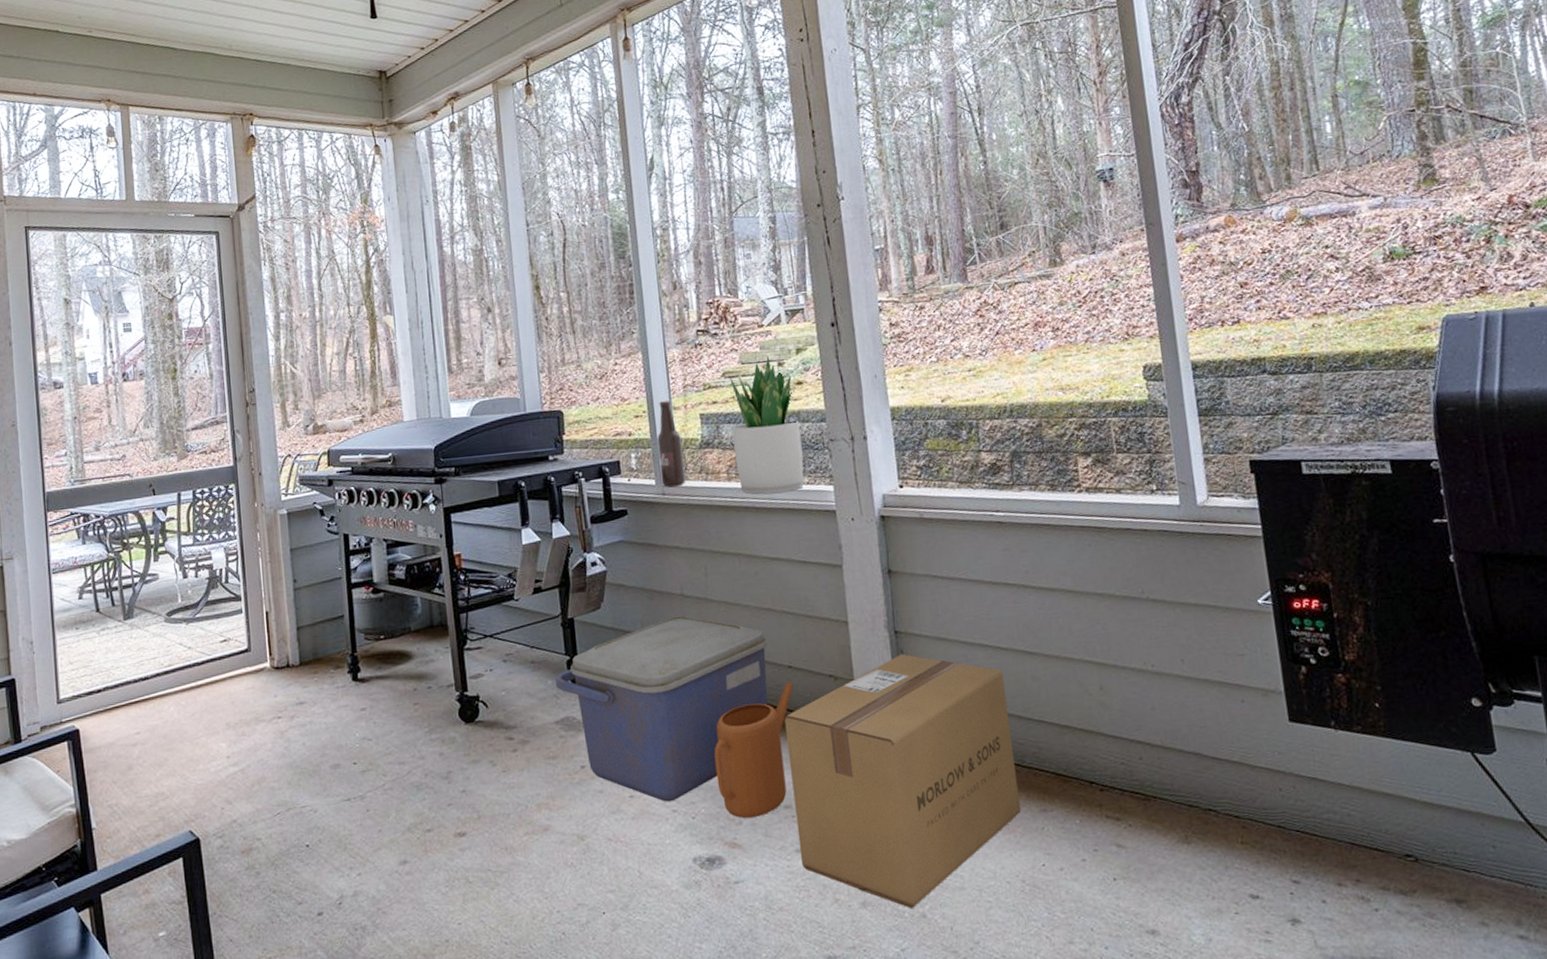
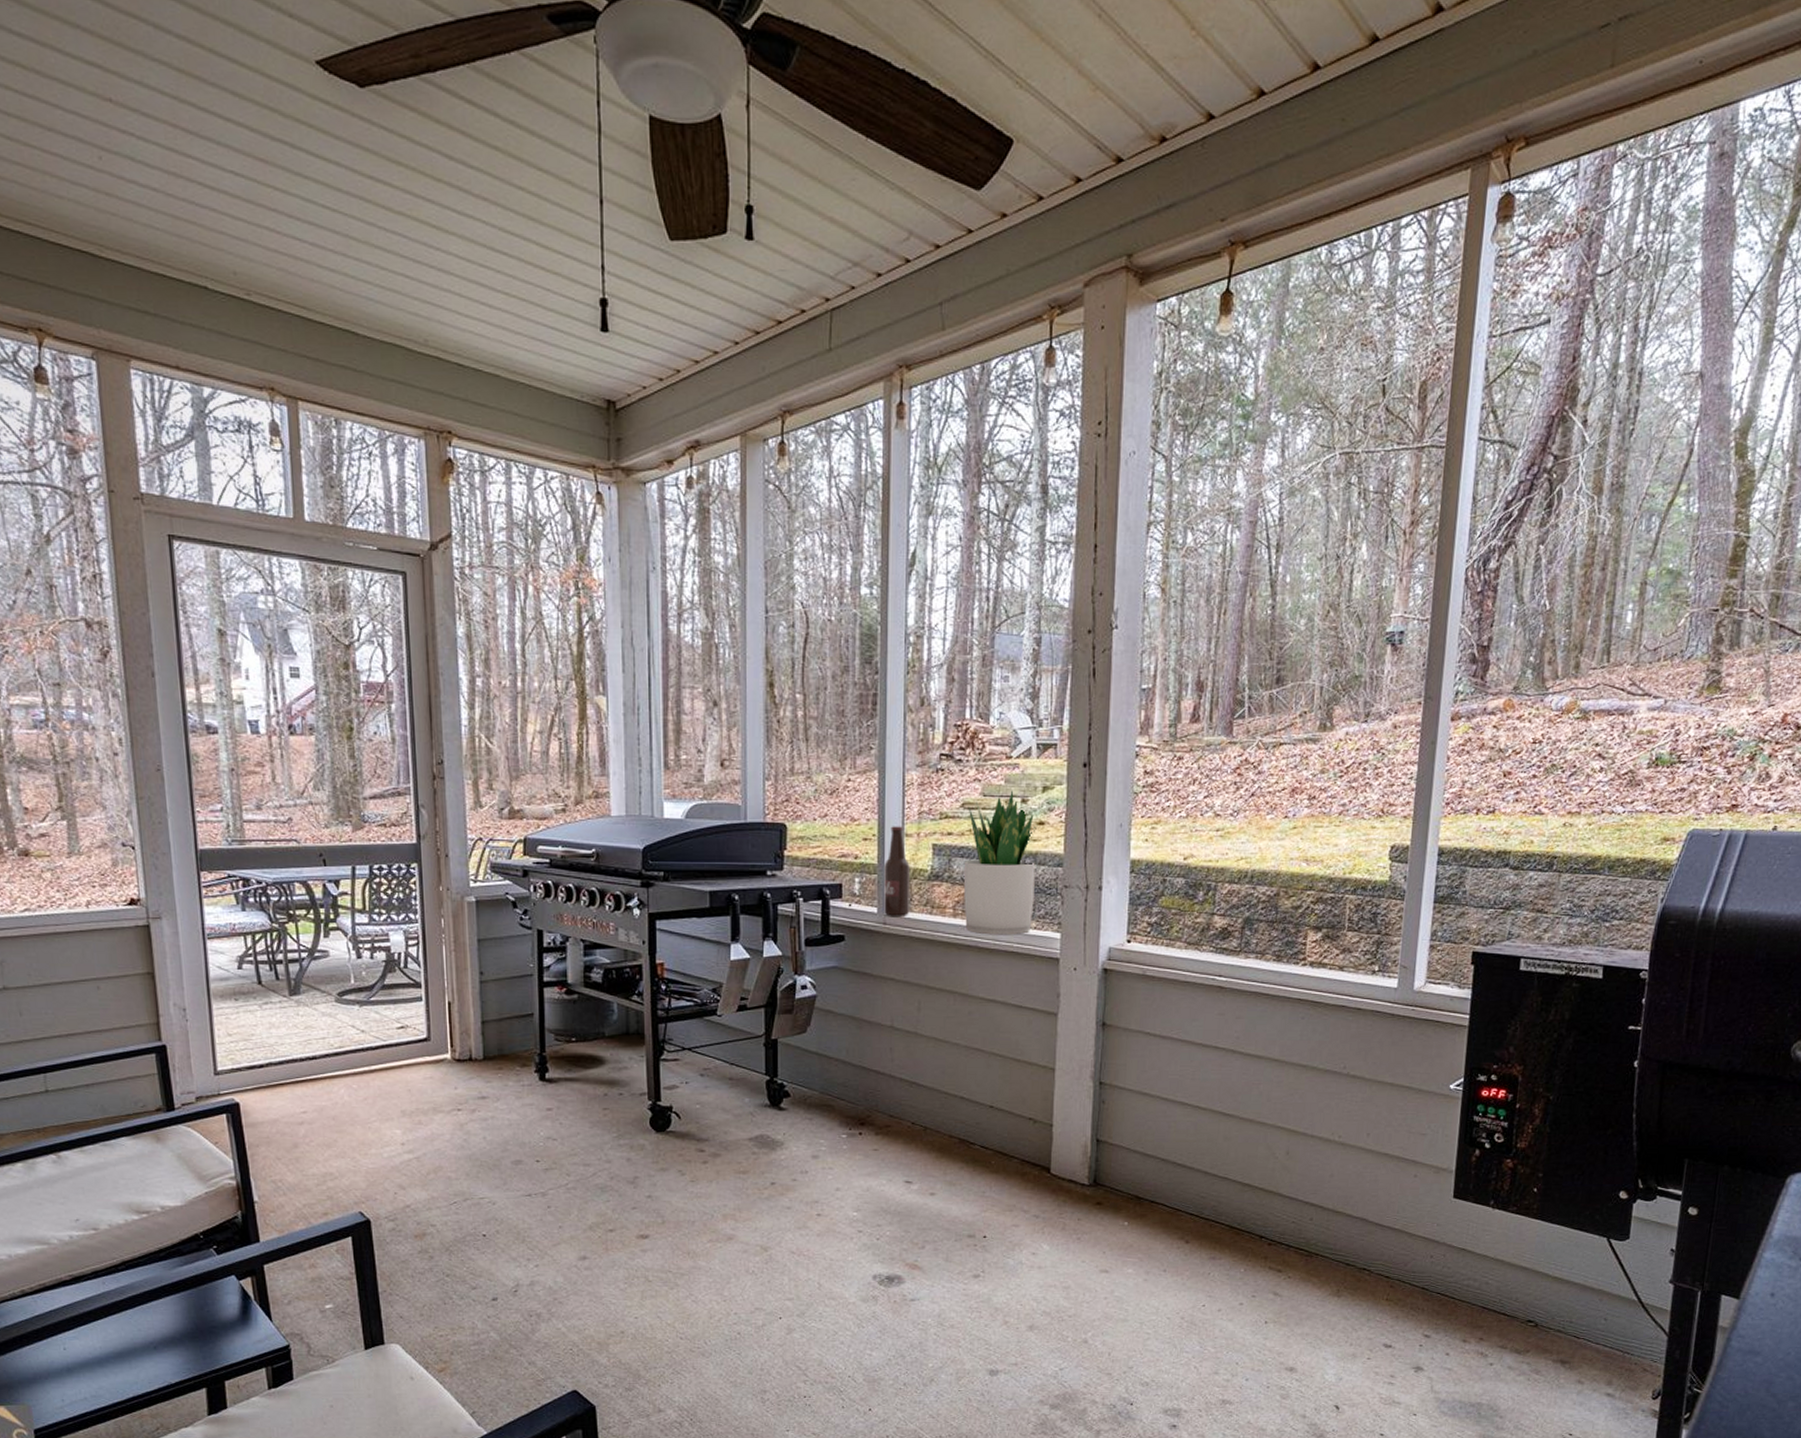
cooler: present [555,615,768,802] -> none [752,1047,973,1223]
watering can: present [714,682,793,819] -> none [905,1121,992,1244]
box: present [784,654,1021,908] -> none [977,1105,1198,1334]

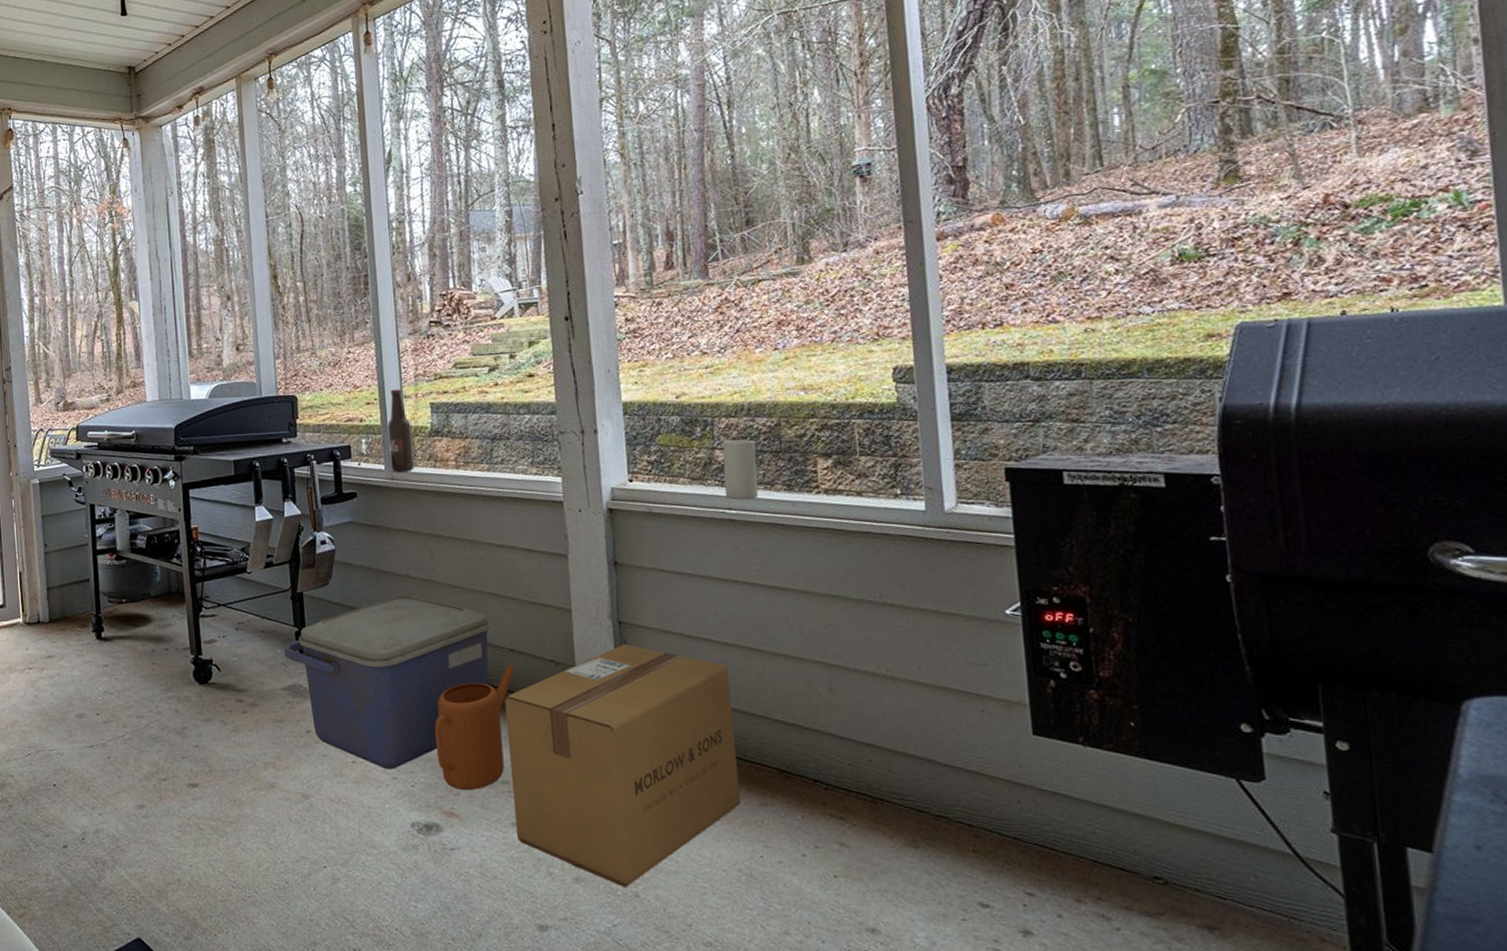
cooler: none [752,1047,973,1223] -> present [283,595,491,770]
watering can: none [905,1121,992,1244] -> present [434,664,514,791]
planter: present [964,790,1038,935] -> none [459,348,532,484]
box: none [977,1105,1198,1334] -> present [504,644,741,887]
candle: none [1218,907,1253,968] -> present [722,439,758,500]

